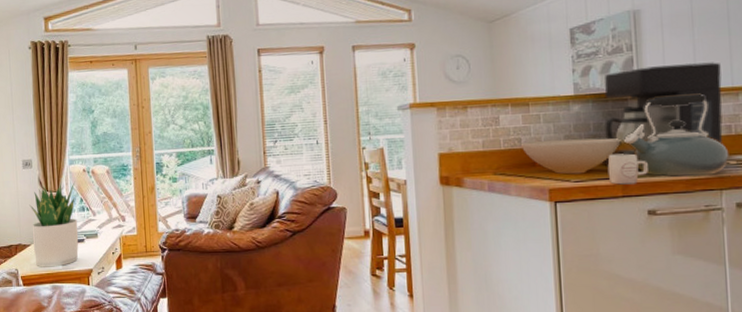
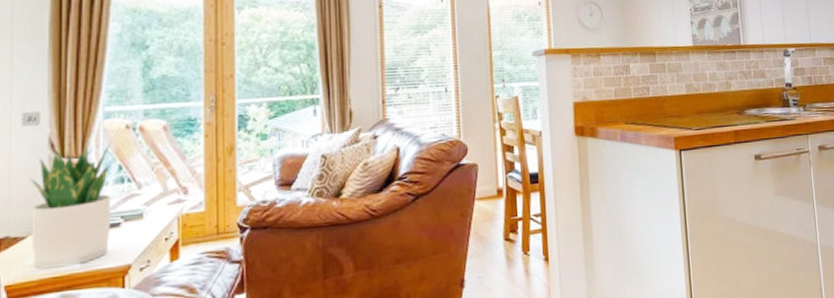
bowl: present [520,138,621,175] -> none [648,87,732,123]
coffee maker: present [601,62,723,170] -> none [716,21,806,117]
mug: present [607,153,648,185] -> none [721,102,754,132]
kettle: present [624,94,729,177] -> none [734,48,812,123]

